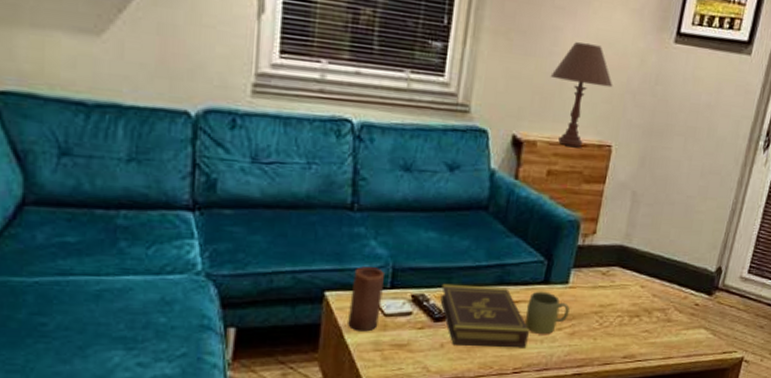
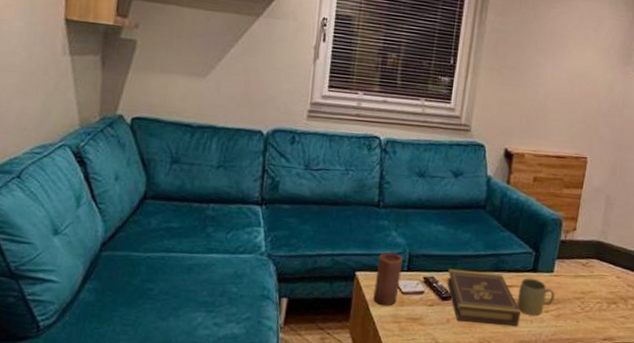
table lamp: present [550,42,613,147] -> none [535,75,587,158]

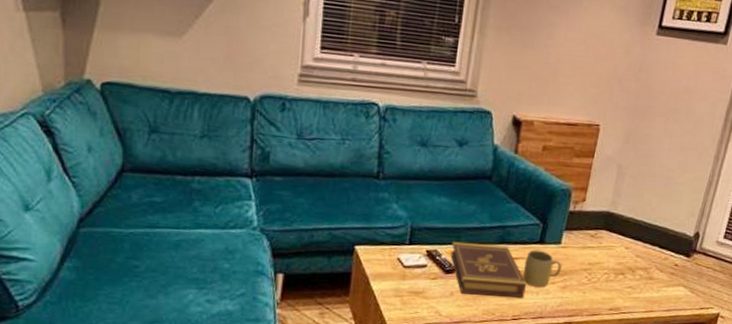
candle: present [373,252,403,306] -> none [374,226,404,280]

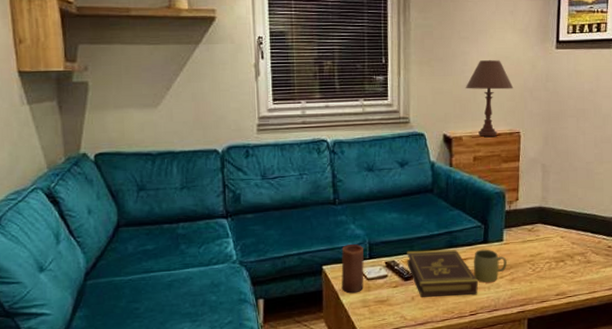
candle: none [374,226,404,280] -> present [341,244,364,294]
table lamp: none [546,36,601,126] -> present [465,60,514,137]

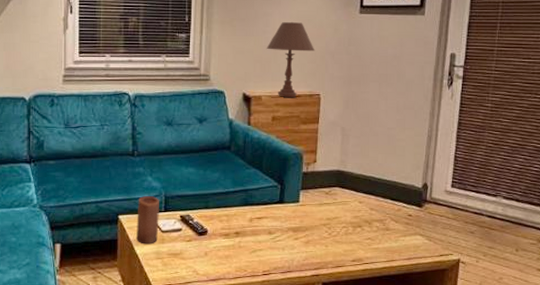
book: present [407,249,478,297] -> none [202,206,272,255]
mug: present [473,249,507,283] -> none [268,209,302,244]

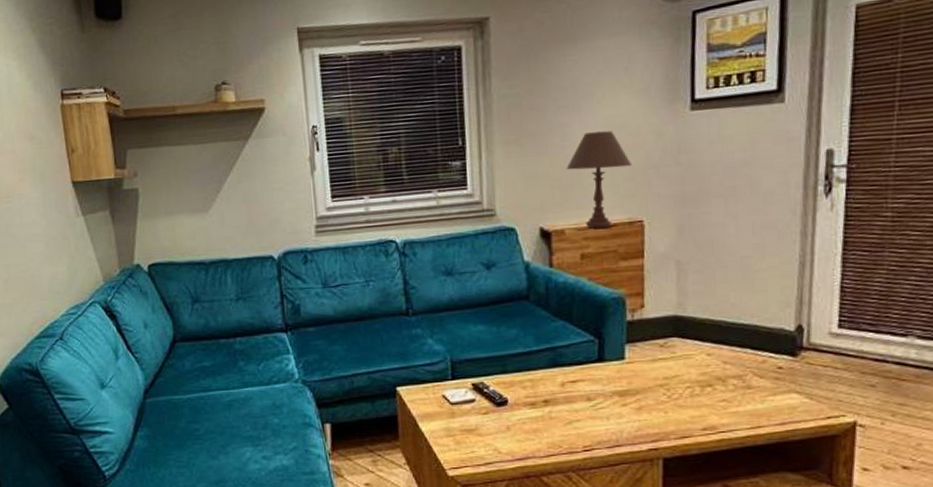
candle: present [136,196,159,245] -> none [418,362,447,420]

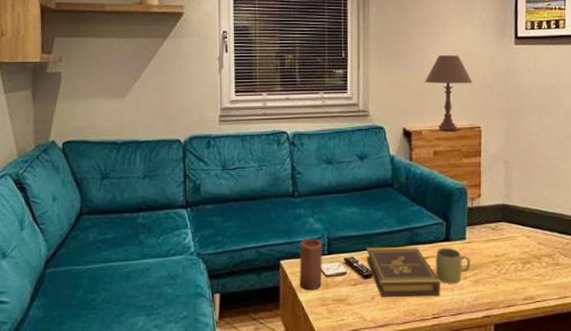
candle: none [418,362,447,420] -> present [299,239,323,291]
book: none [498,369,593,427] -> present [366,247,441,297]
mug: none [585,369,631,412] -> present [435,247,471,284]

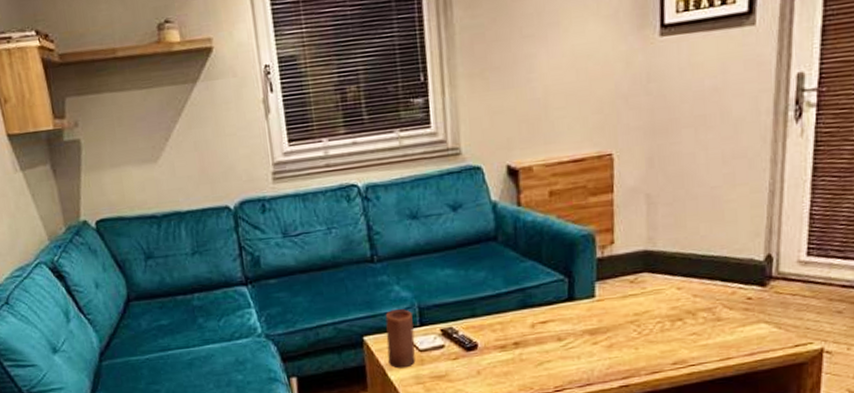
book: present [366,247,441,297] -> none [467,310,564,371]
table lamp: present [424,55,473,131] -> none [533,60,601,164]
mug: present [435,247,471,284] -> none [555,308,602,351]

